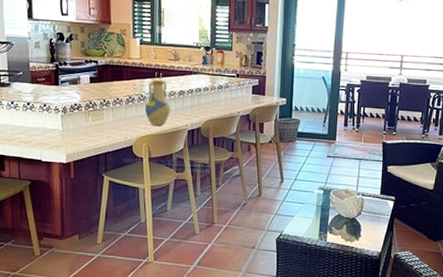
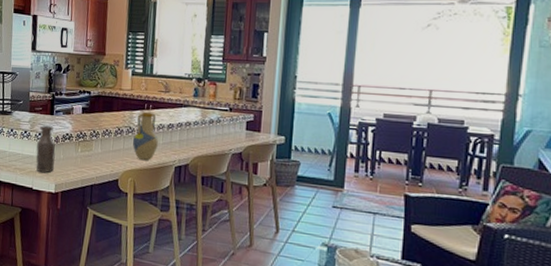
bottle: none [42,96,65,144] -> present [36,125,56,173]

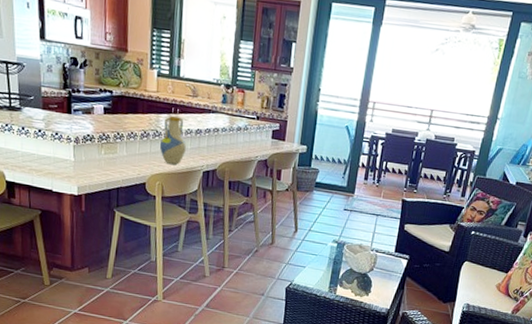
bottle: present [36,125,56,173] -> none [54,124,77,175]

